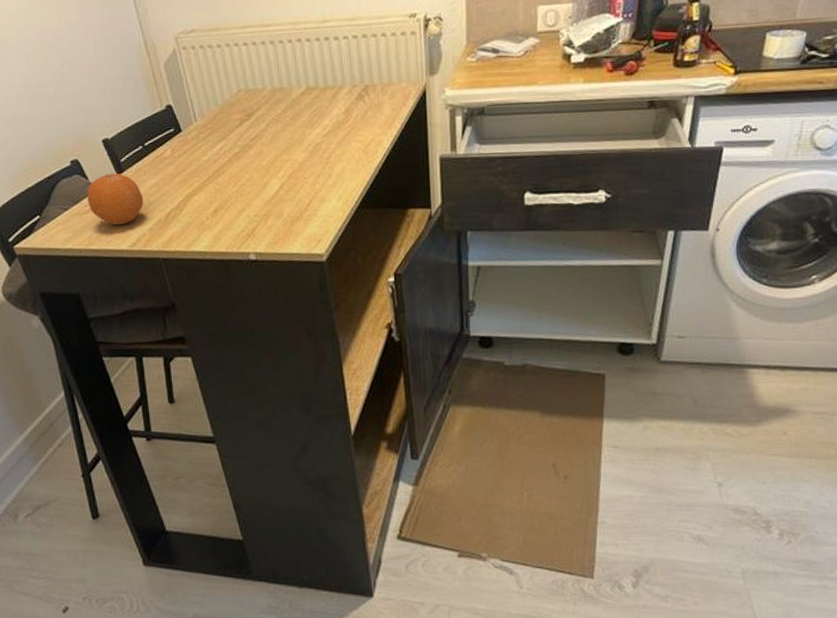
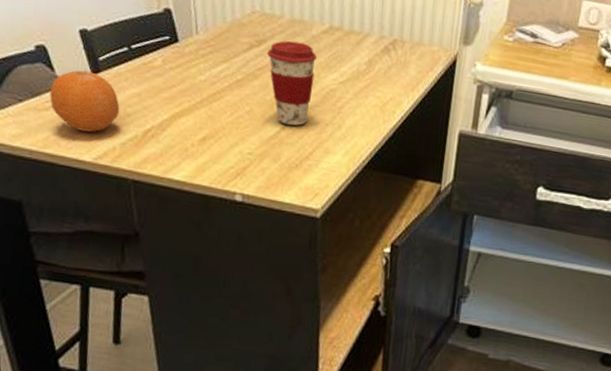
coffee cup: none [256,107,301,184] -> present [267,40,317,126]

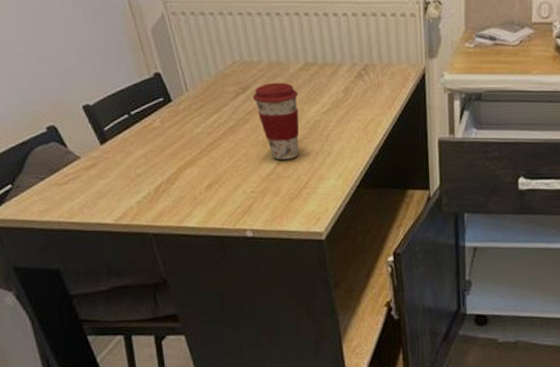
fruit: present [50,70,120,133] -> none [66,142,131,197]

